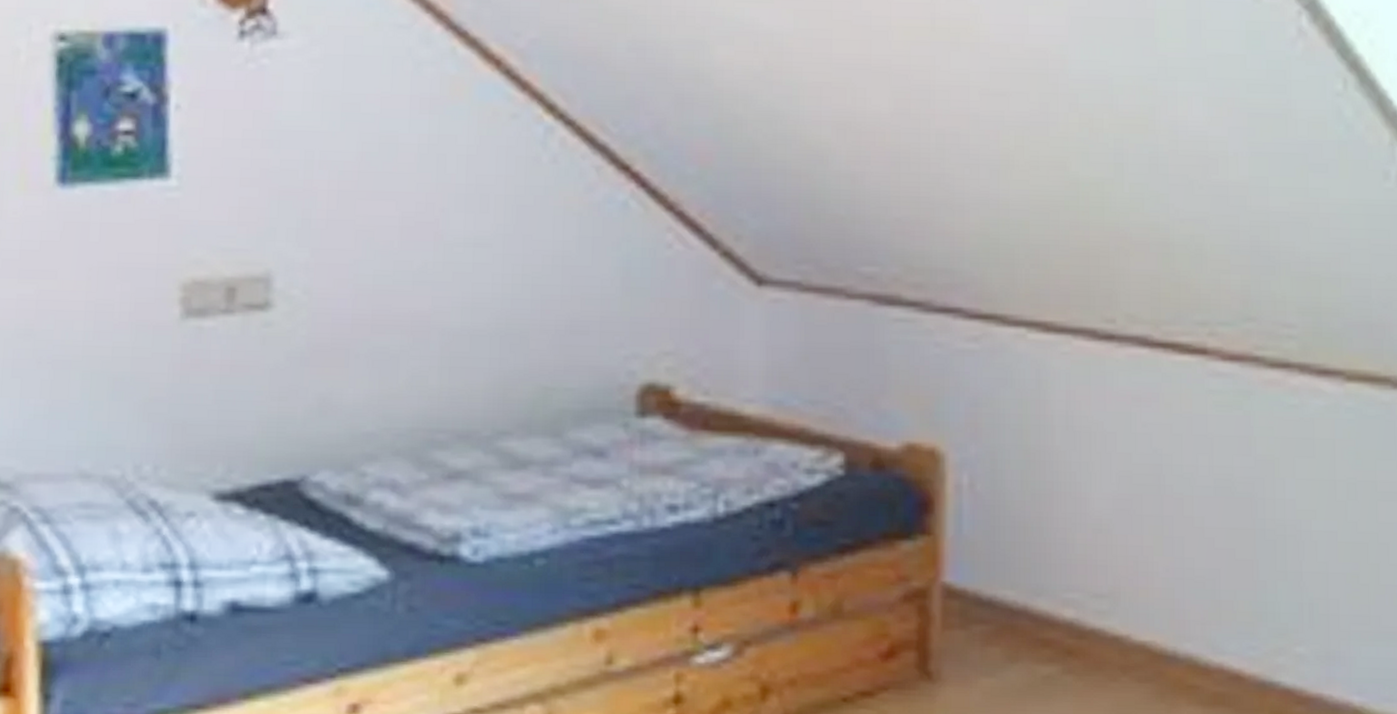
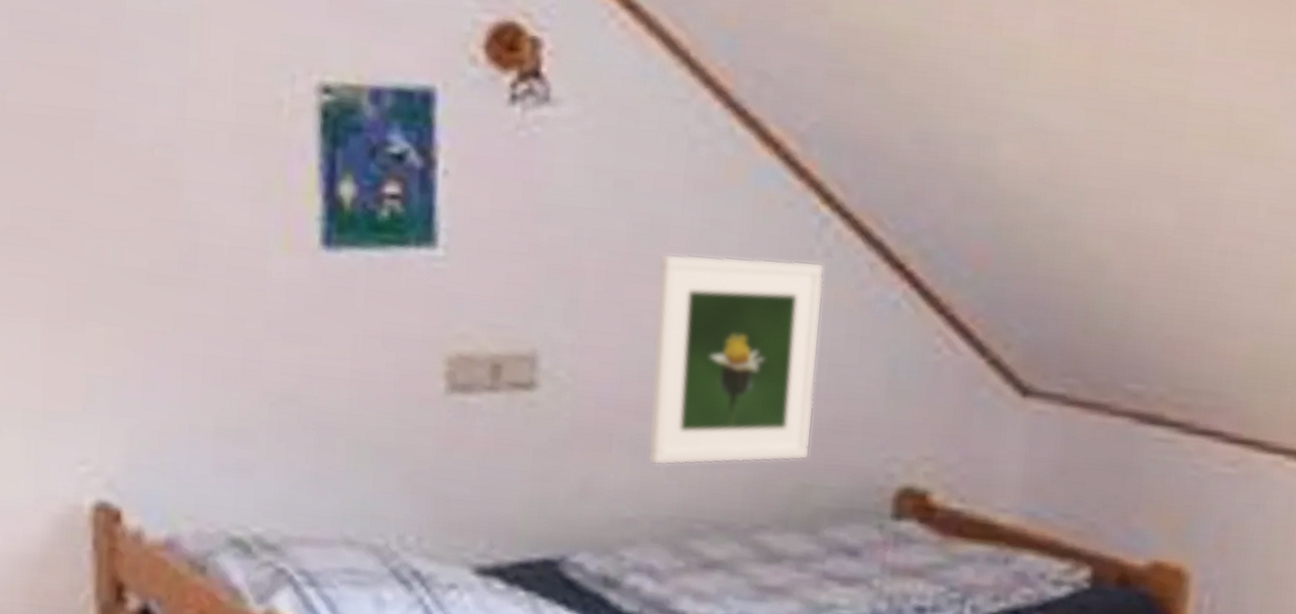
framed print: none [385,168,553,377] -> present [647,253,825,466]

